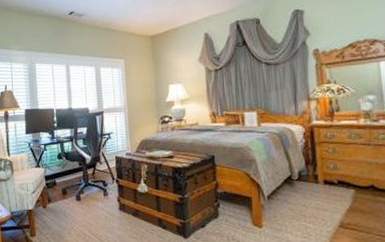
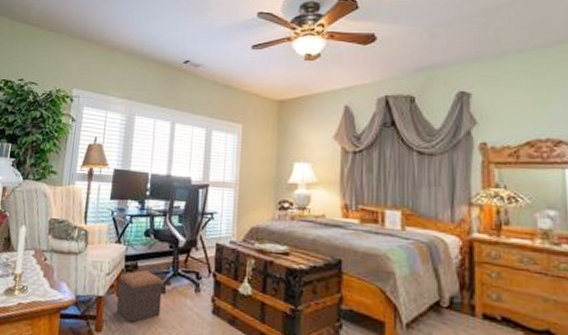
footstool: none [43,185,79,226] -> present [116,270,163,322]

